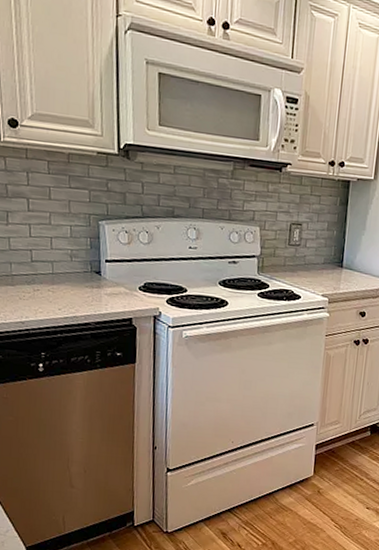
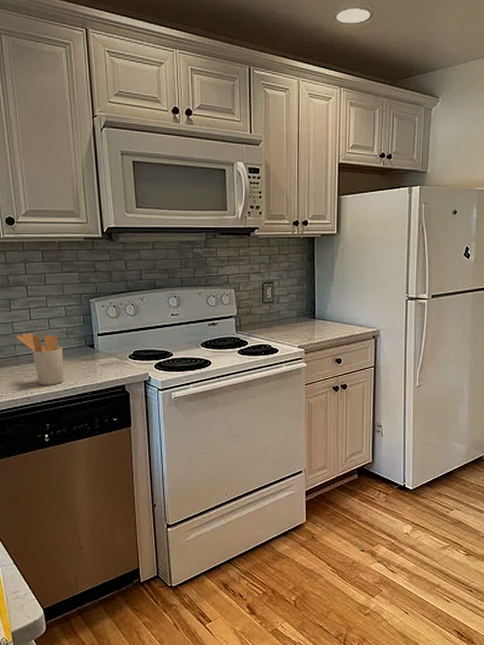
utensil holder: none [12,251,66,311] -> present [16,333,64,385]

